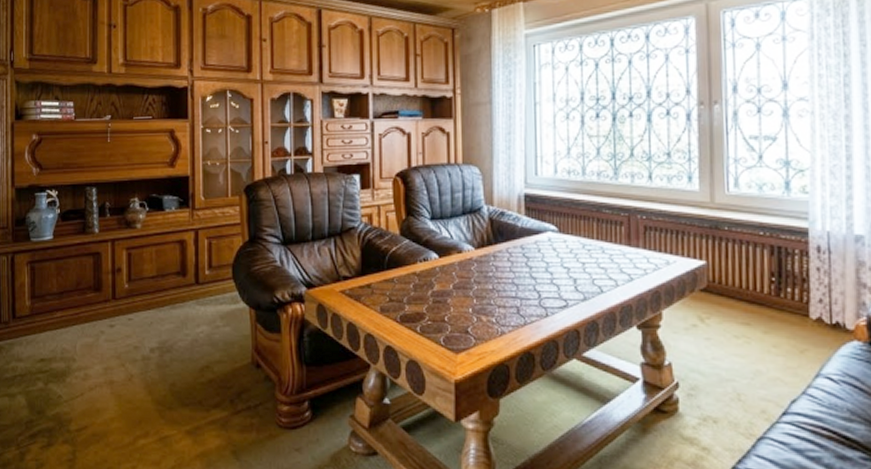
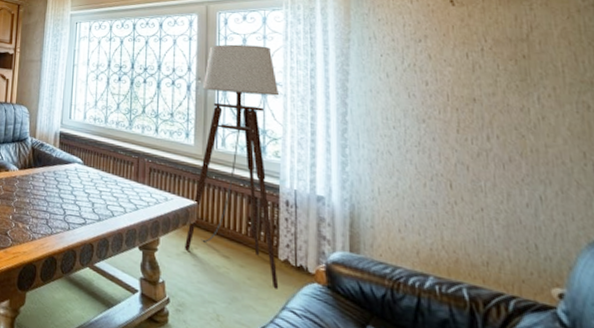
floor lamp: none [694,50,812,354] -> present [185,44,280,289]

